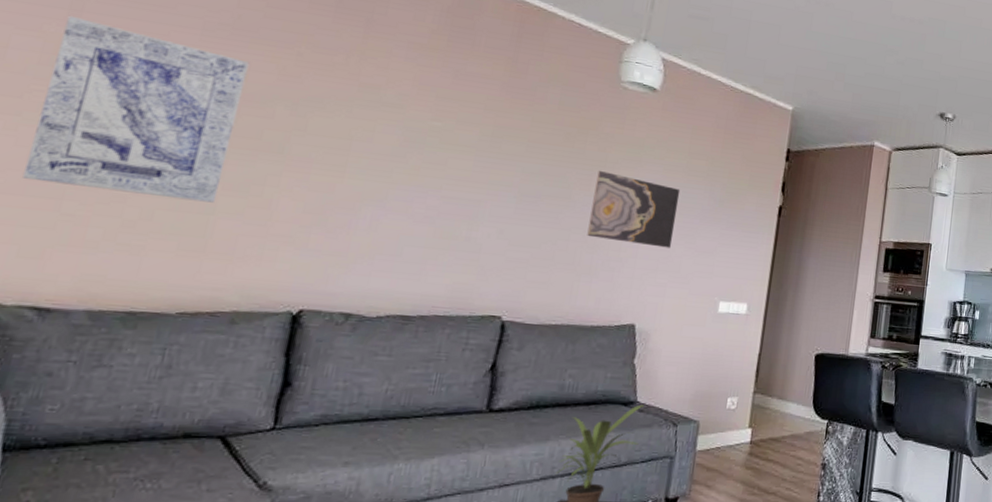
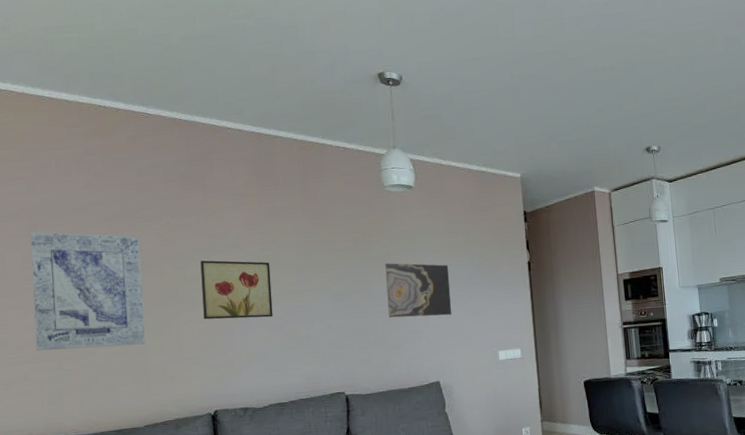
wall art: none [318,112,439,204] -> present [200,260,273,320]

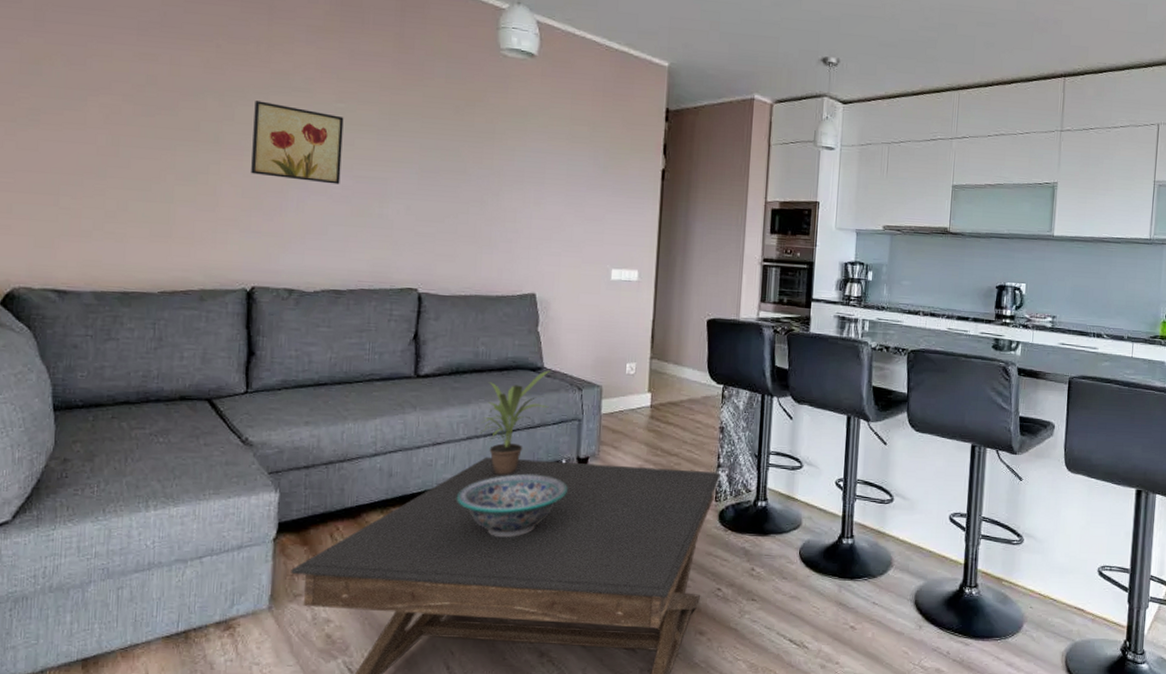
wall art: present [30,231,146,351] -> none [27,27,180,192]
wall art: present [385,263,452,318] -> none [484,142,566,218]

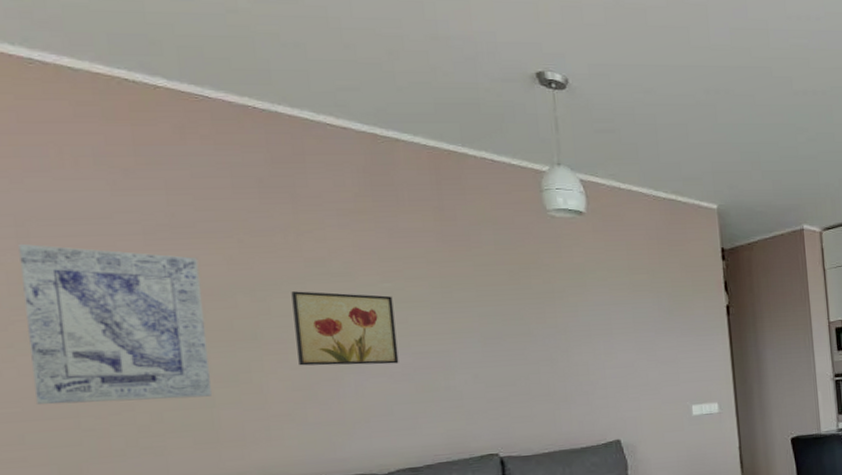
wall art: none [27,27,180,192] -> present [18,244,213,405]

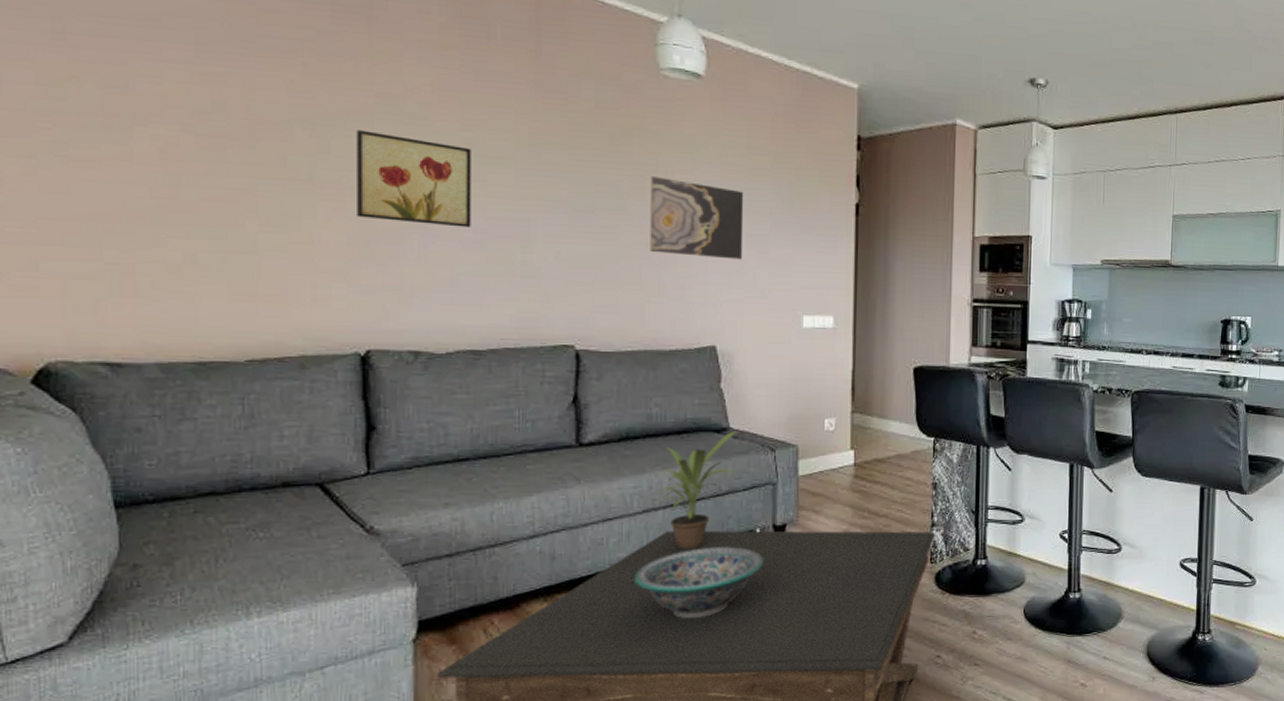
wall art: present [18,244,213,405] -> none [52,40,256,241]
wall art: none [549,301,635,367] -> present [650,175,744,260]

